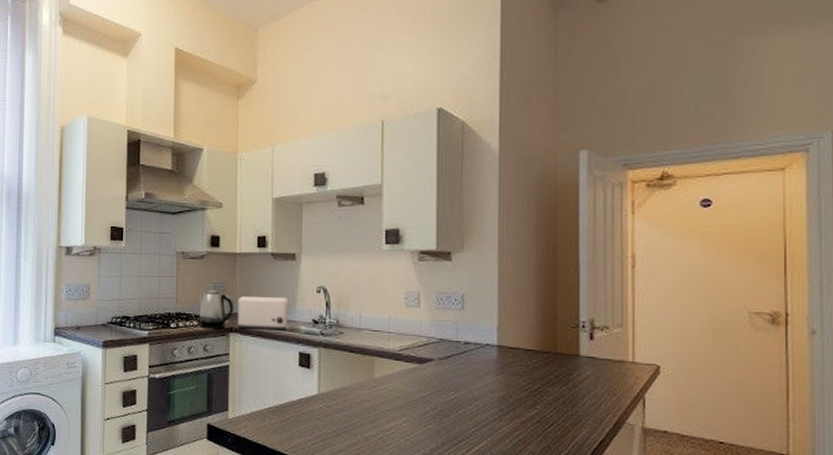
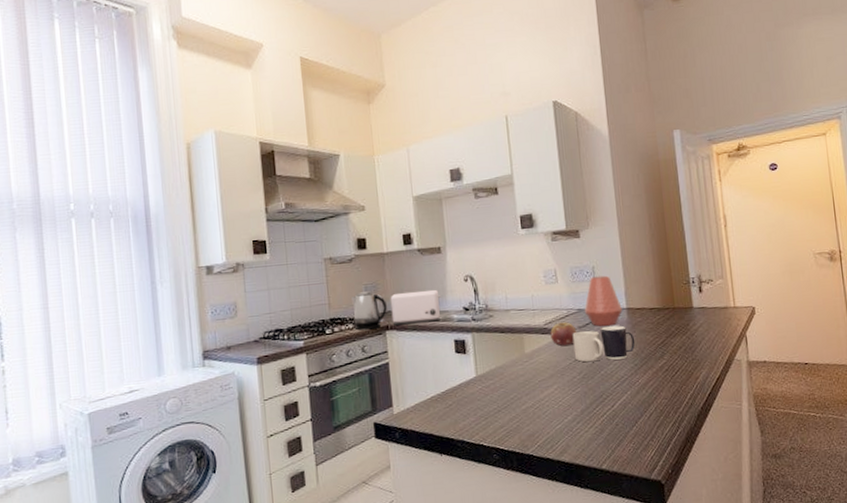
fruit: none [405,350,436,378] -> present [550,322,577,347]
cup: none [429,363,465,399] -> present [572,330,605,363]
vase: none [447,305,492,363] -> present [584,275,622,327]
mug: none [463,362,504,402] -> present [600,325,635,361]

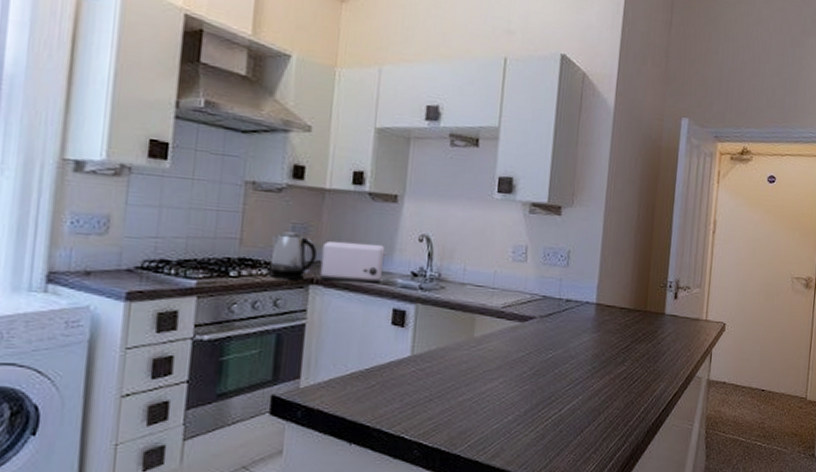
fruit: present [550,322,577,347] -> none [506,307,538,336]
cup: present [572,330,605,363] -> none [528,321,564,358]
vase: present [584,275,622,327] -> none [549,262,591,321]
mug: present [600,325,635,361] -> none [561,320,599,360]

